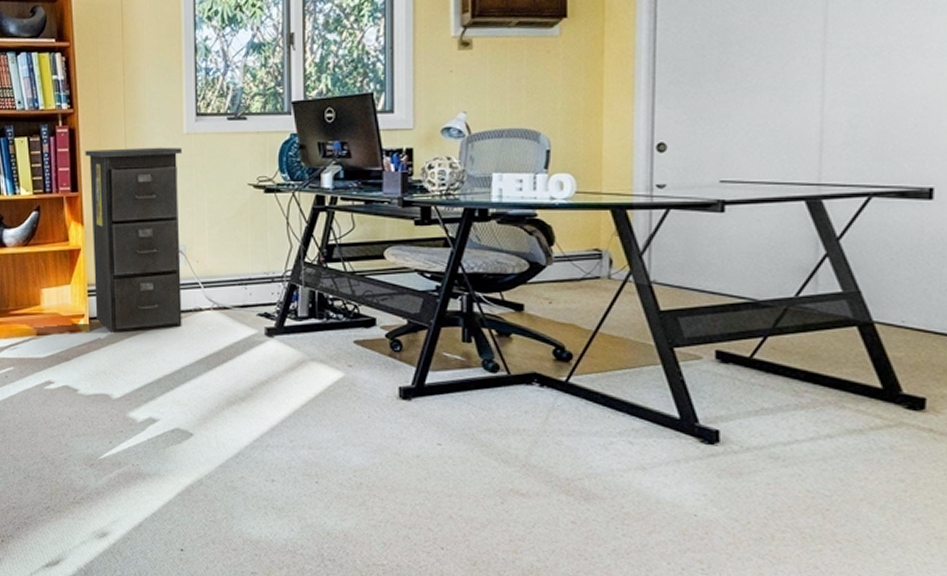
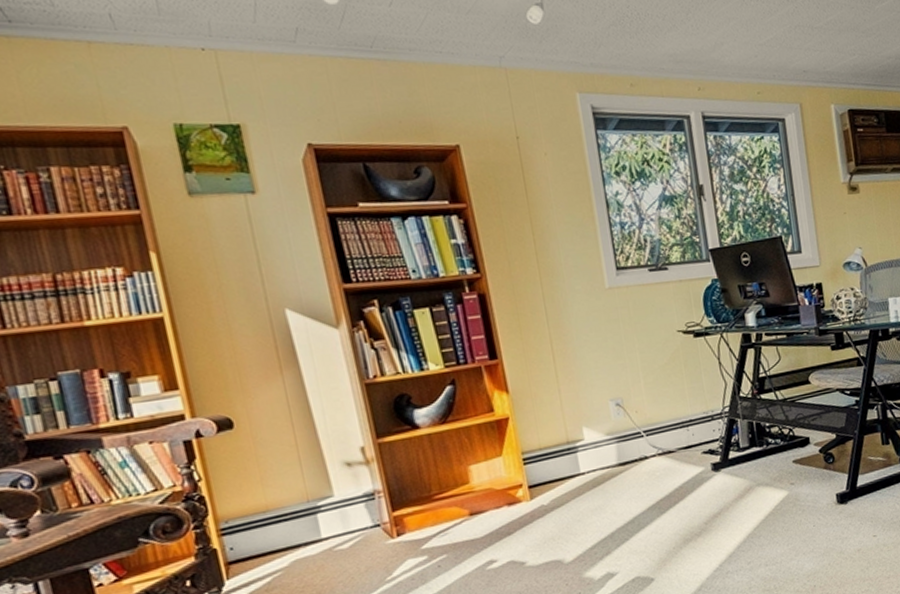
filing cabinet: present [85,147,183,333] -> none [500,302,629,497]

